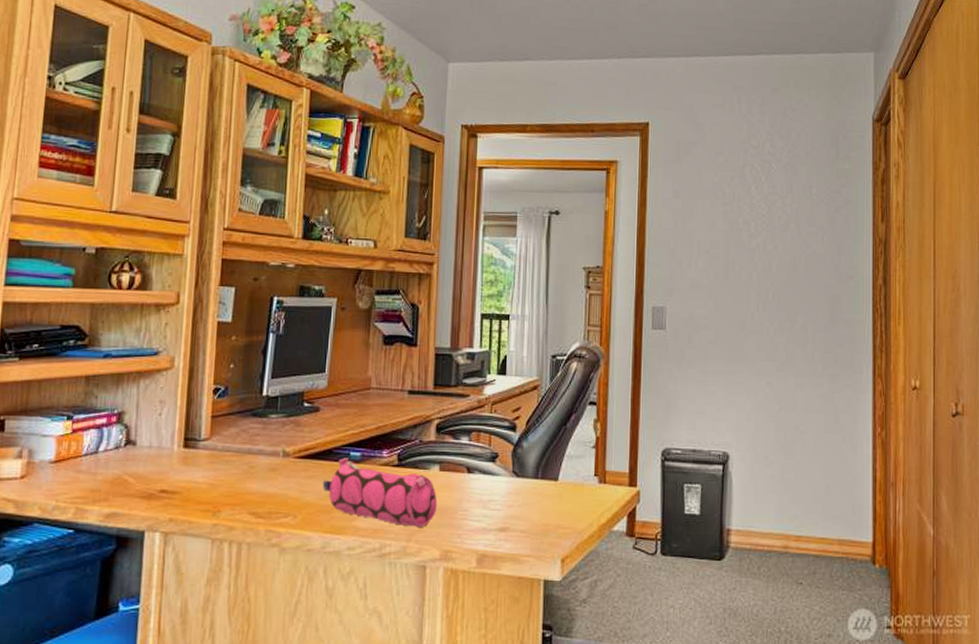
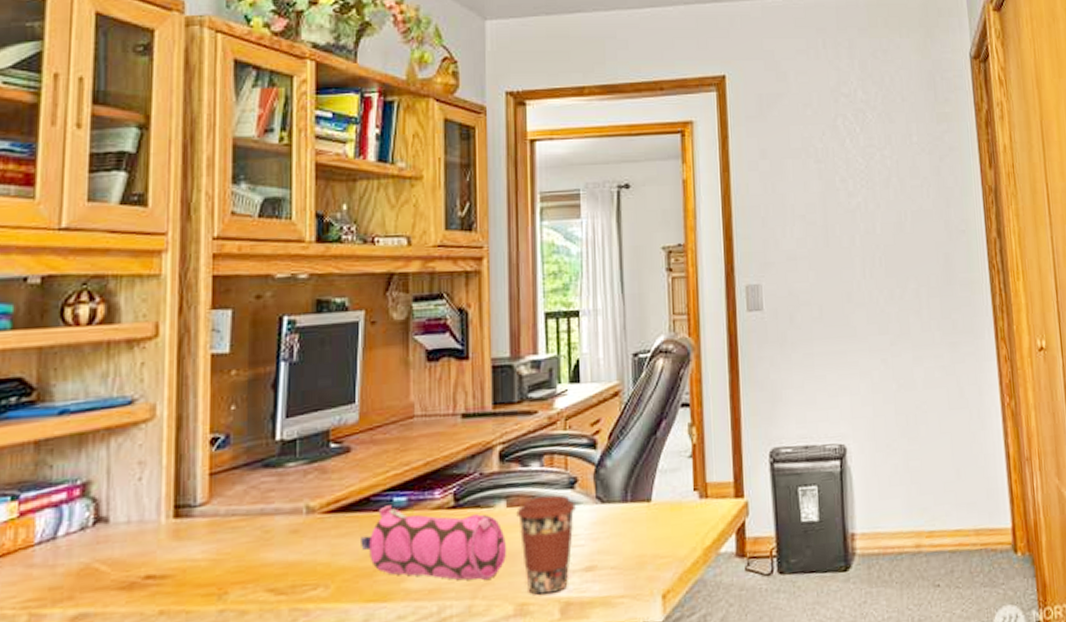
coffee cup: none [447,465,496,545] -> present [516,494,577,595]

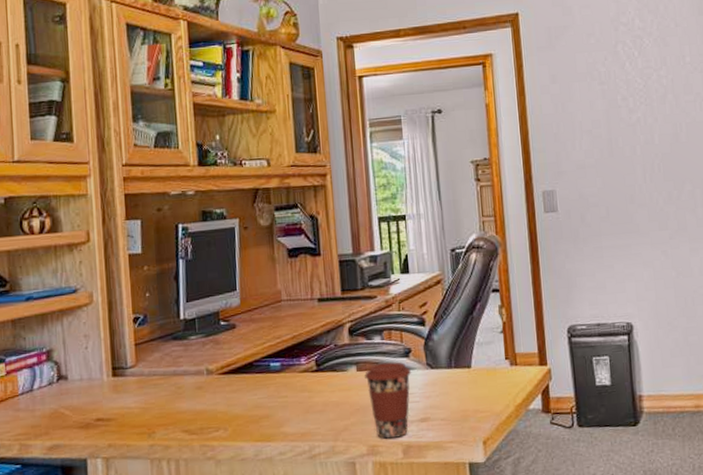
pencil case: present [361,505,507,581] -> none [248,369,359,427]

